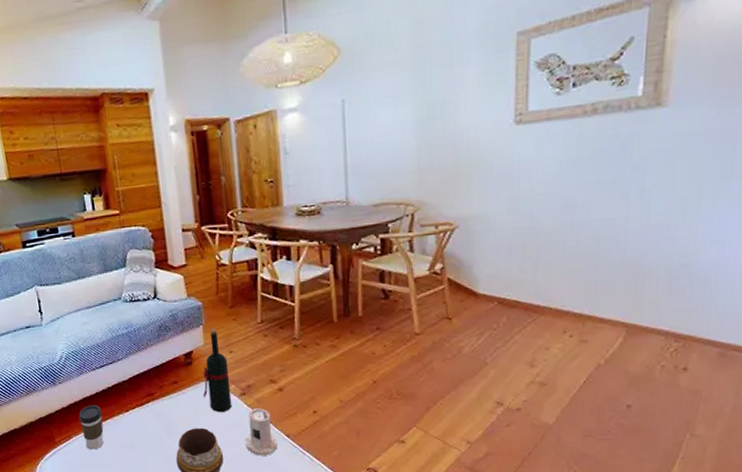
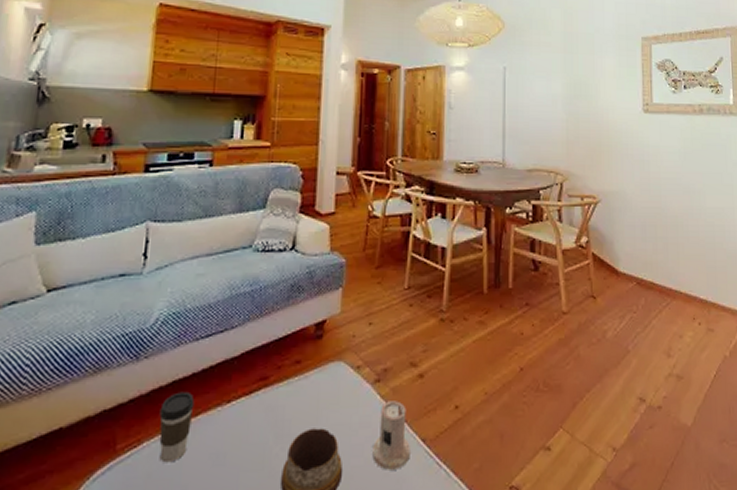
wine bottle: present [202,329,232,413] -> none [329,293,365,407]

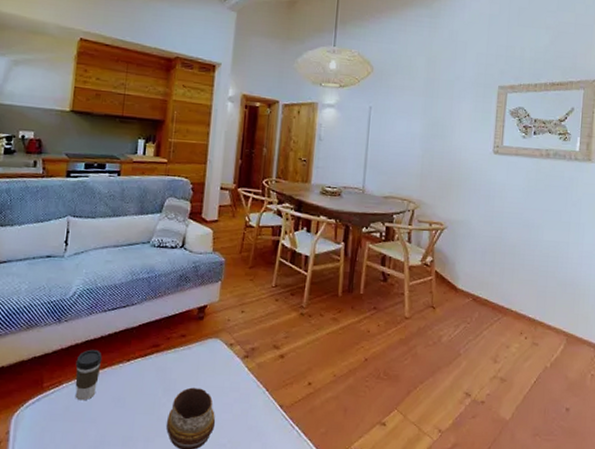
candle: present [372,401,410,470] -> none [239,373,270,426]

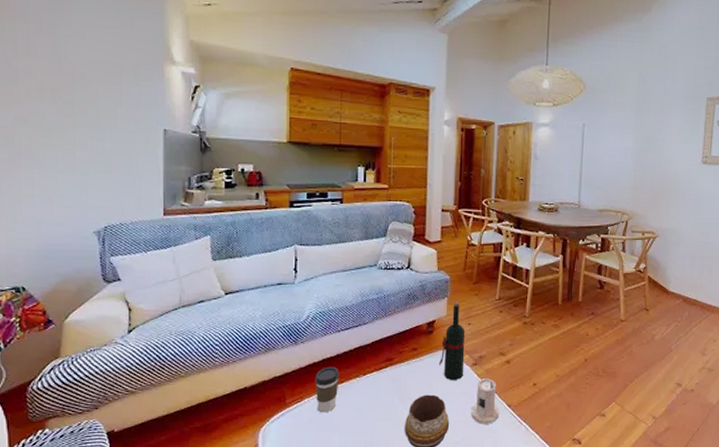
wine bottle: none [207,286,238,374] -> present [438,301,466,381]
candle: none [239,373,270,426] -> present [471,378,499,424]

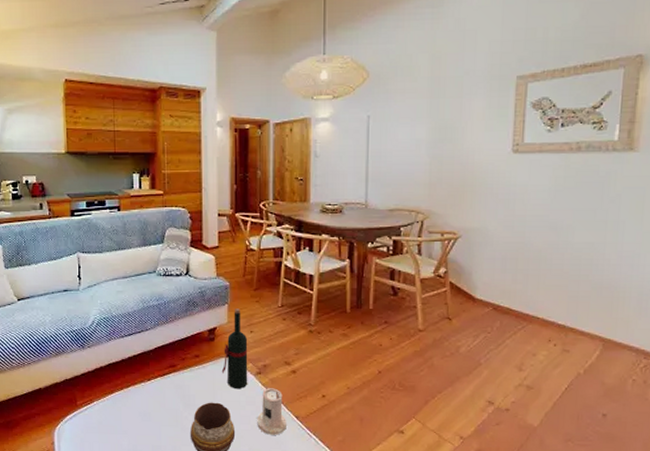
coffee cup: present [315,366,340,413] -> none [102,371,125,416]

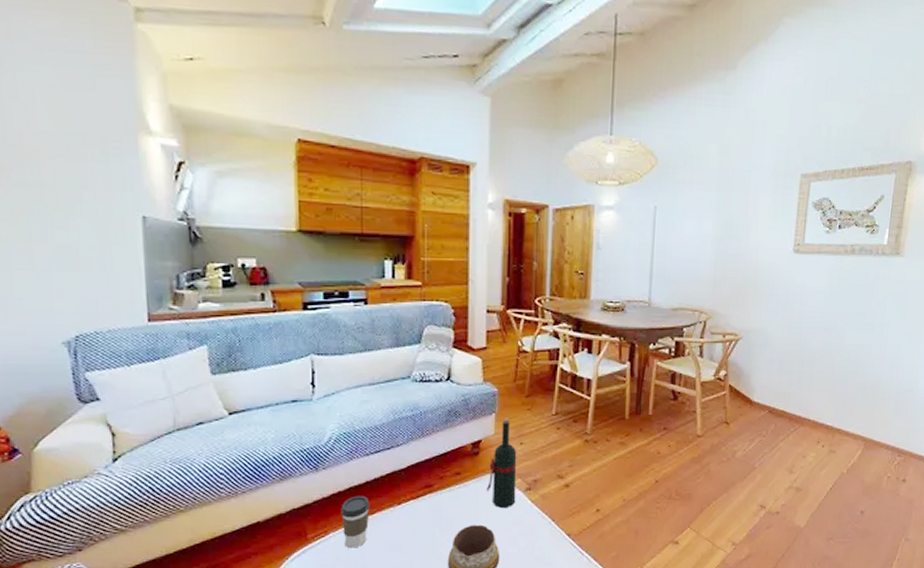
coffee cup: none [102,371,125,416] -> present [341,495,370,549]
candle: present [257,388,286,435] -> none [525,505,557,557]

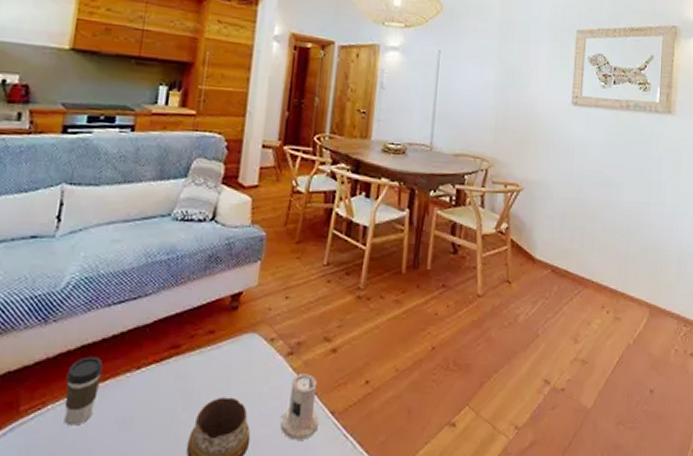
wine bottle: present [486,418,517,509] -> none [242,266,281,378]
candle: none [525,505,557,557] -> present [280,374,319,440]

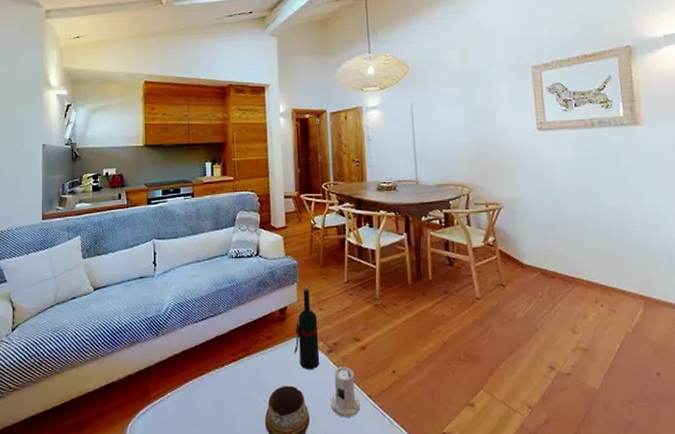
coffee cup: present [64,356,104,426] -> none [176,358,199,408]
wine bottle: none [242,266,281,378] -> present [293,286,320,370]

